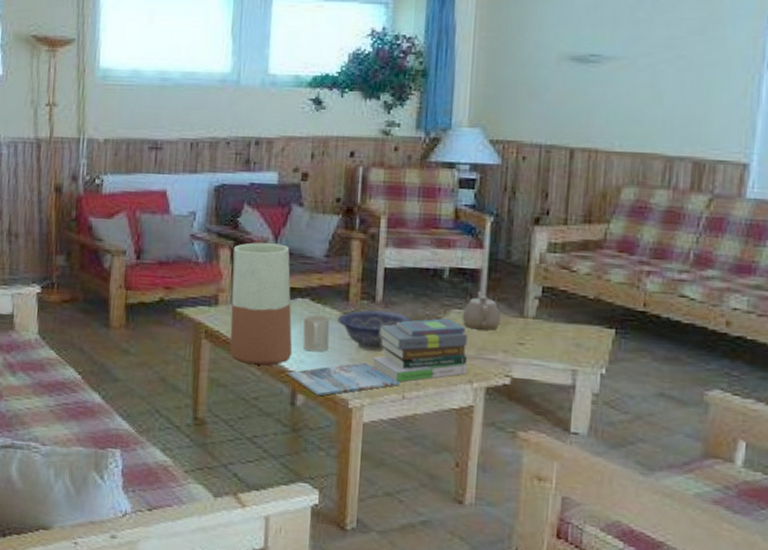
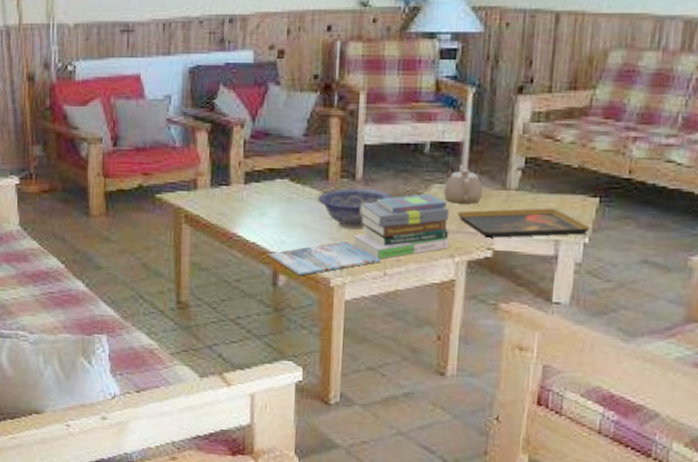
vase: present [230,242,293,366] -> none [210,124,273,248]
mug: present [302,313,330,352] -> none [282,194,310,233]
decorative tray: none [475,336,608,366] -> present [456,208,591,238]

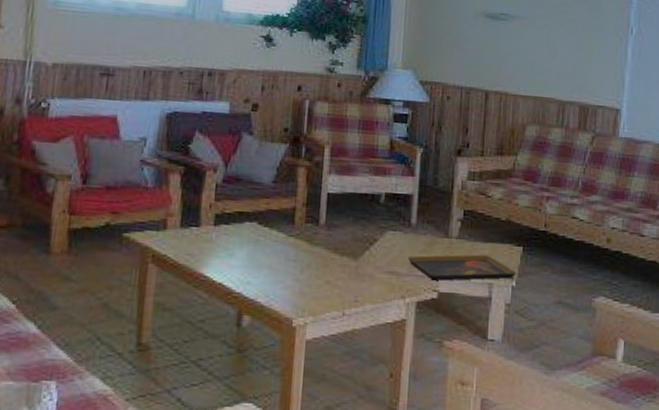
magazine: present [269,241,381,276] -> none [235,282,340,317]
decorative bowl: present [317,188,393,229] -> none [283,232,352,272]
books: present [353,194,449,259] -> none [315,239,401,300]
teapot: present [443,165,484,204] -> none [396,214,430,250]

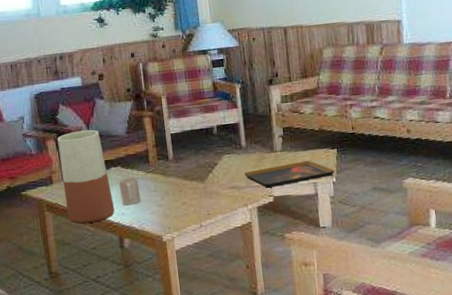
vase: none [177,168,240,288] -> present [57,129,115,224]
mug: none [249,236,276,274] -> present [118,176,141,206]

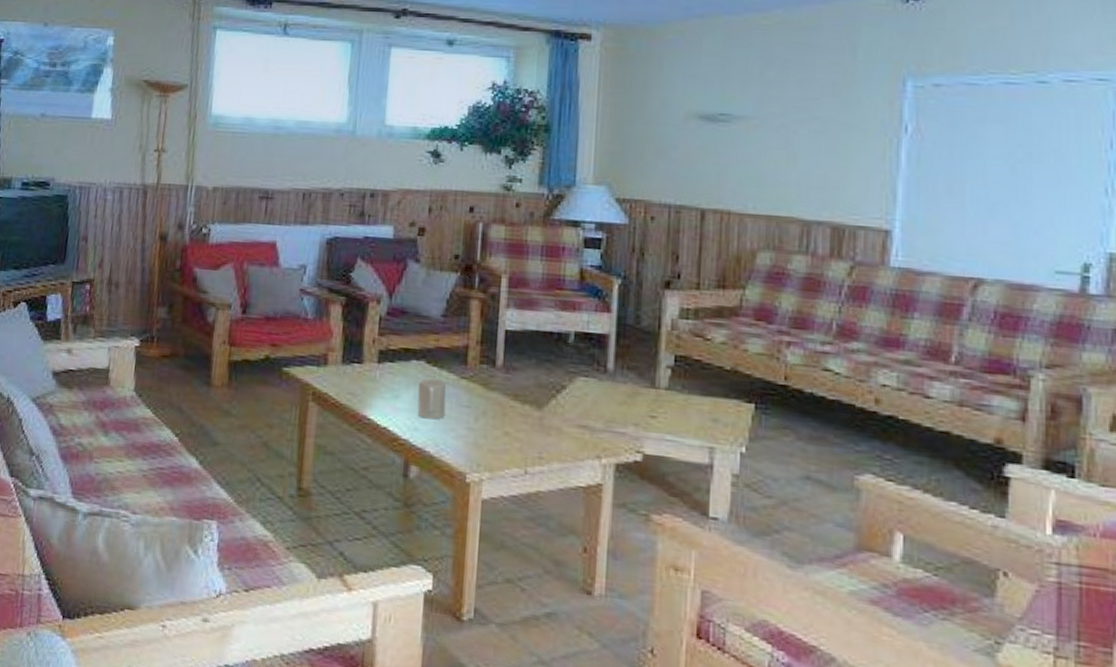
vase: present [57,129,115,224] -> none [338,299,406,433]
decorative tray: present [243,160,335,188] -> none [603,407,747,443]

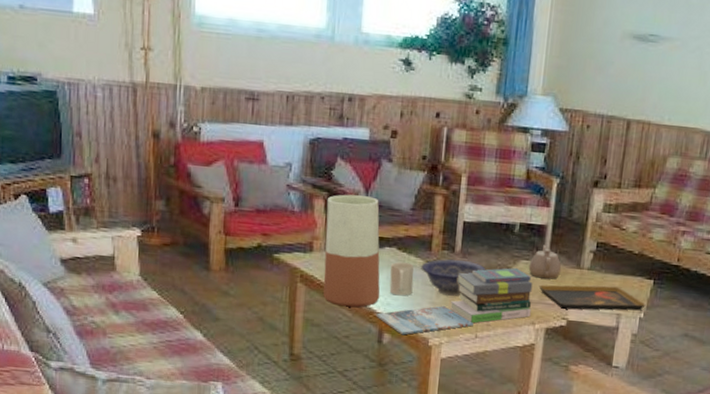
vase: none [338,299,406,433] -> present [323,194,380,308]
magazine: none [401,432,522,469] -> present [376,306,474,335]
decorative bowl: none [455,375,535,421] -> present [421,259,486,296]
books: none [492,386,595,456] -> present [450,268,533,324]
teapot: none [588,358,631,401] -> present [528,245,562,279]
decorative tray: none [603,407,747,443] -> present [539,284,646,311]

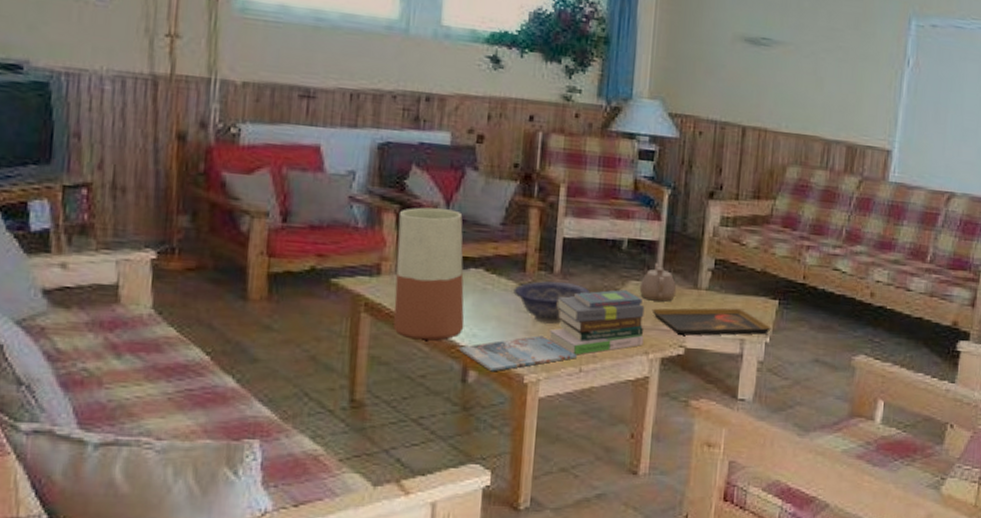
mug: present [389,261,414,296] -> none [475,284,505,326]

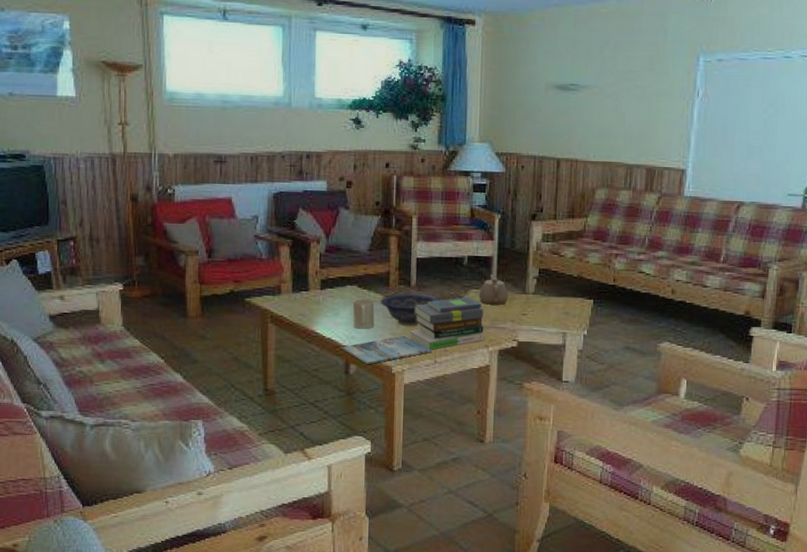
vase: present [393,207,465,341] -> none [291,240,345,343]
mug: none [475,284,505,326] -> present [352,297,375,329]
decorative tray: present [651,307,772,336] -> none [489,308,588,331]

